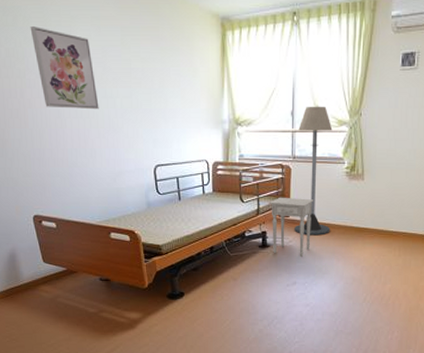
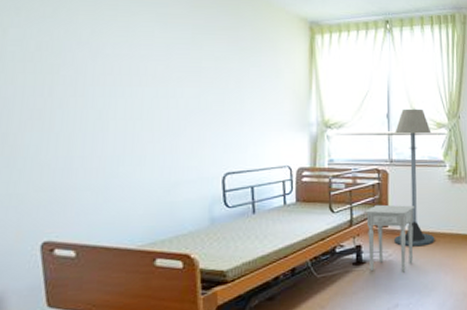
wall art: present [30,27,99,110] -> none [74,20,157,111]

